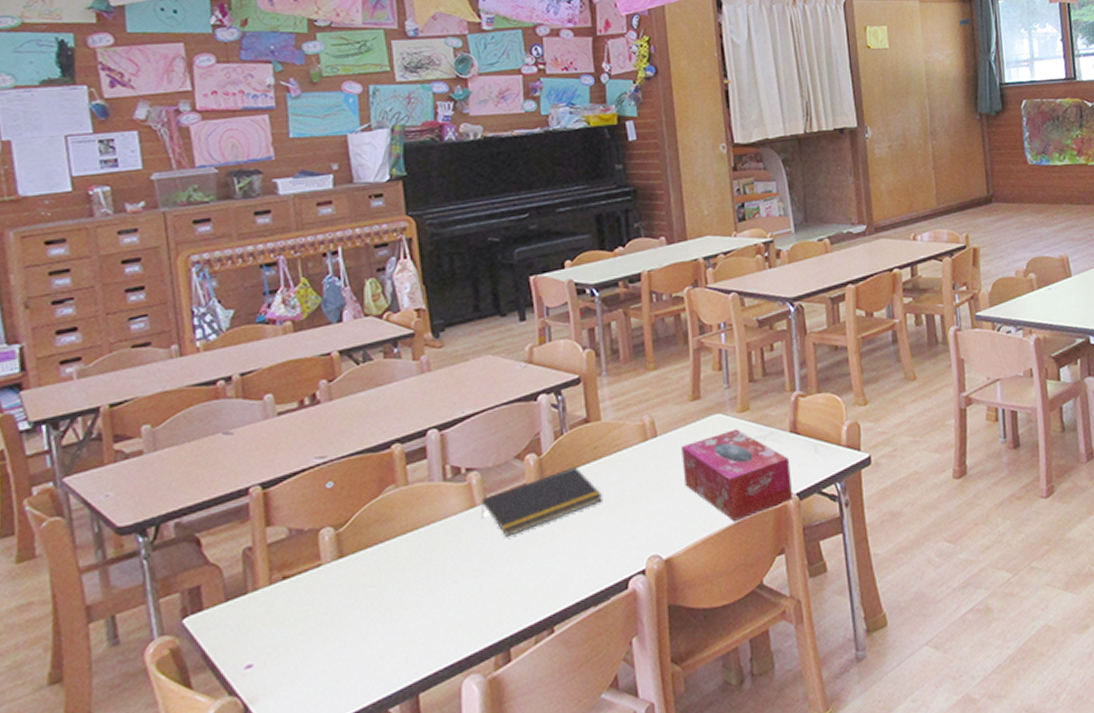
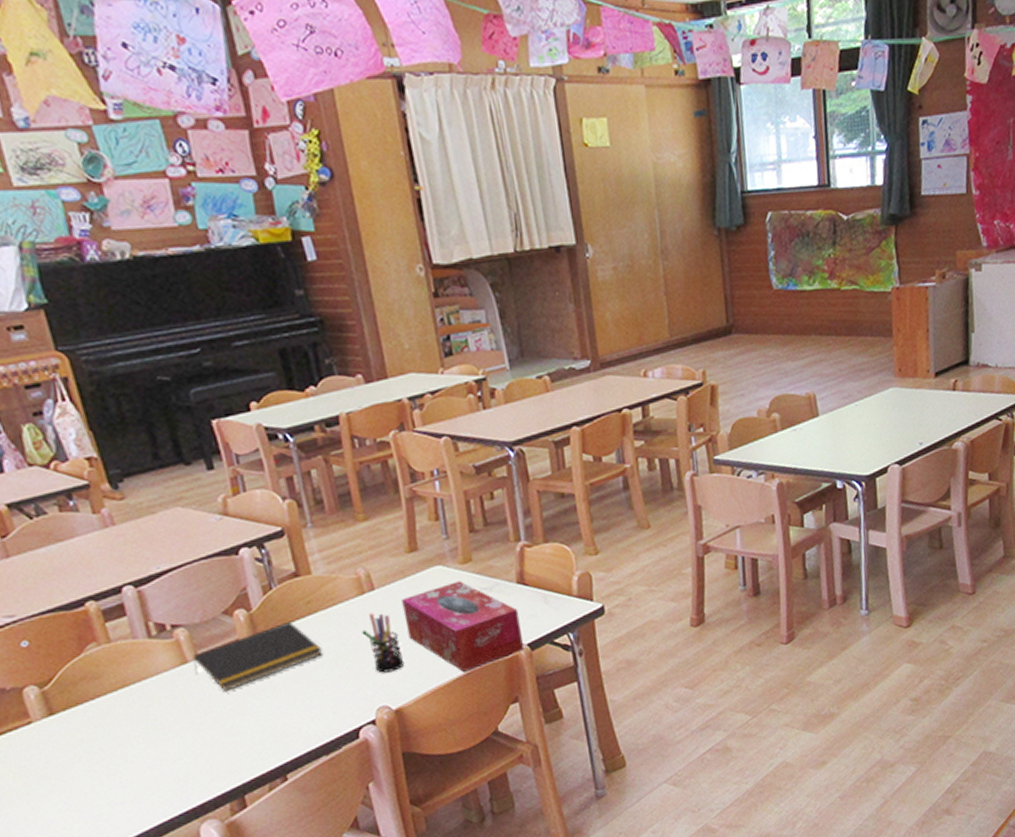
pen holder: none [641,459,679,521] -> present [362,612,405,673]

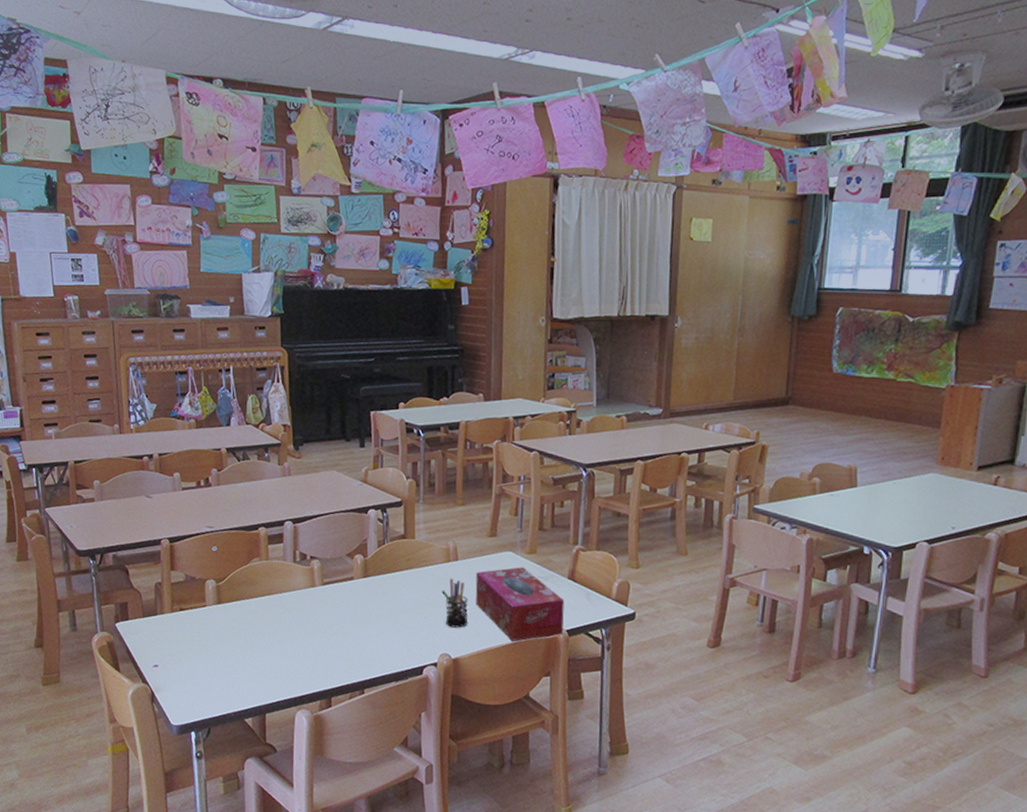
notepad: present [193,621,324,692] -> none [319,571,411,615]

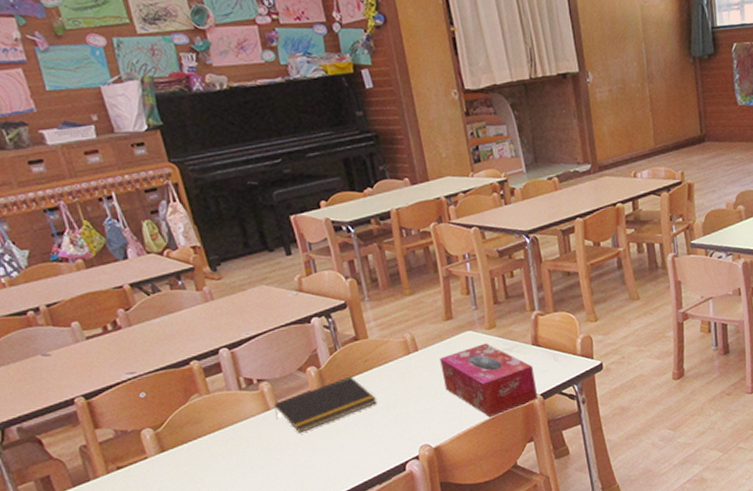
notepad: none [319,571,411,615] -> present [274,376,378,433]
pen holder: present [442,578,468,628] -> none [408,369,442,418]

